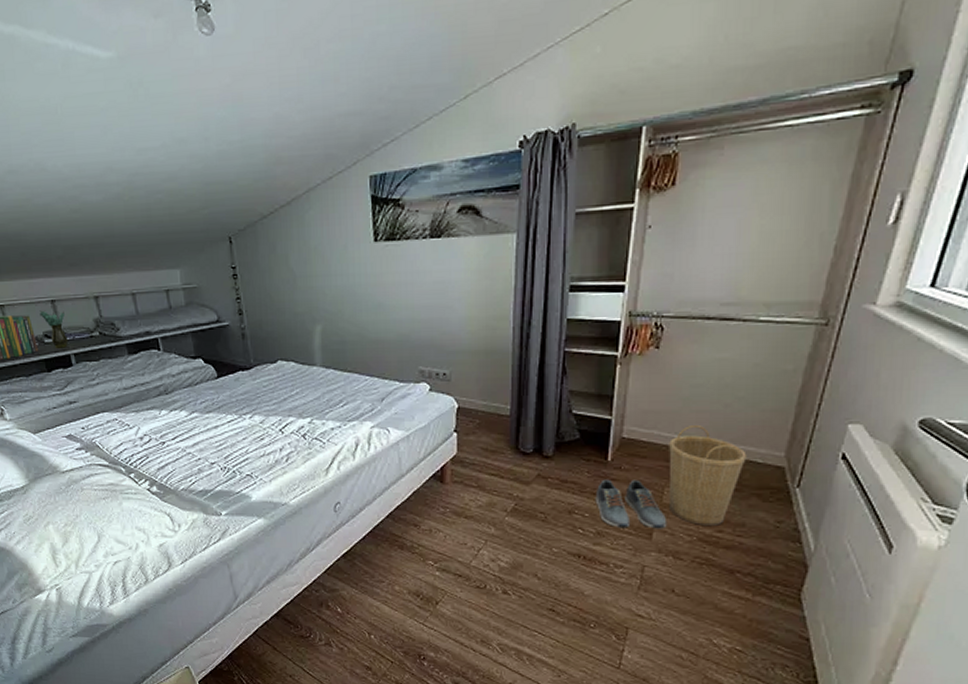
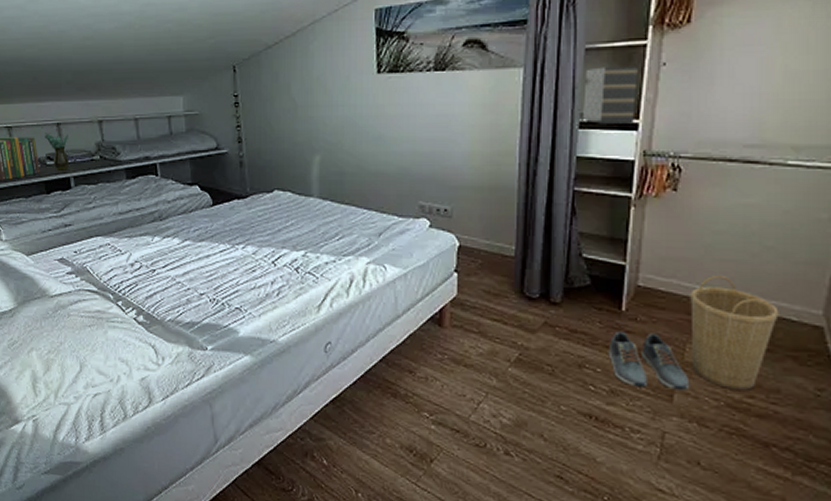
decorative box: none [574,229,625,287] -> present [583,66,638,124]

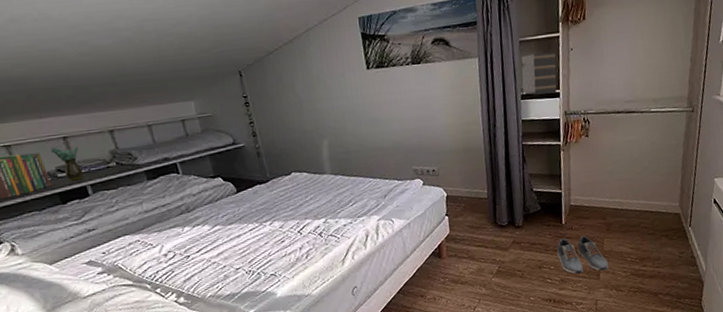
basket: present [690,276,779,391] -> none [603,190,655,264]

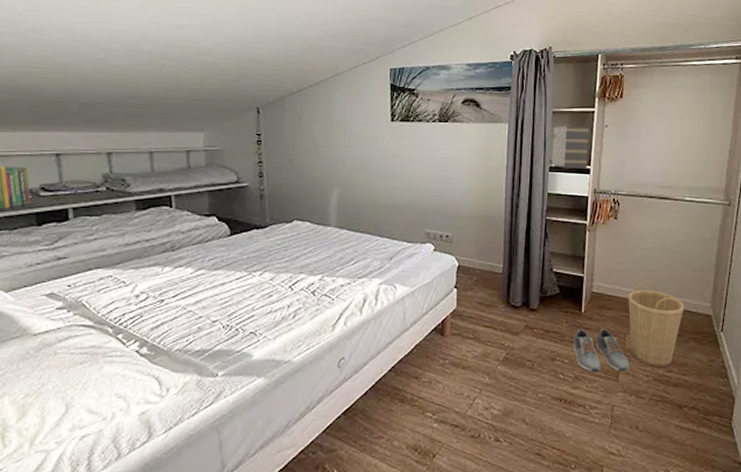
vase: present [51,146,84,181] -> none [39,163,70,202]
basket: none [603,190,655,264] -> present [628,282,684,368]

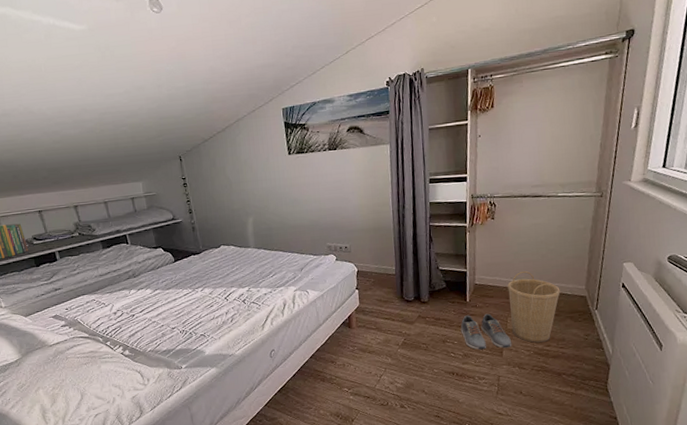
decorative box: present [552,126,589,169] -> none [430,138,464,179]

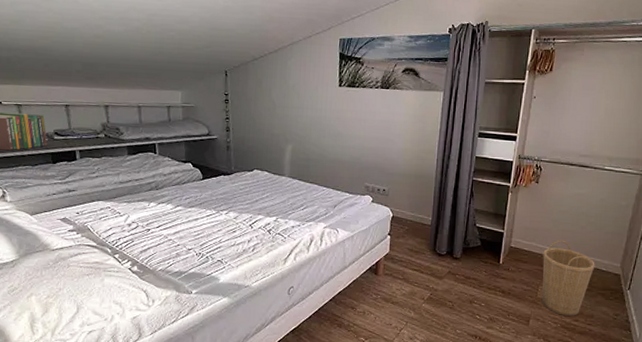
shoe: present [460,313,512,350] -> none [489,277,540,318]

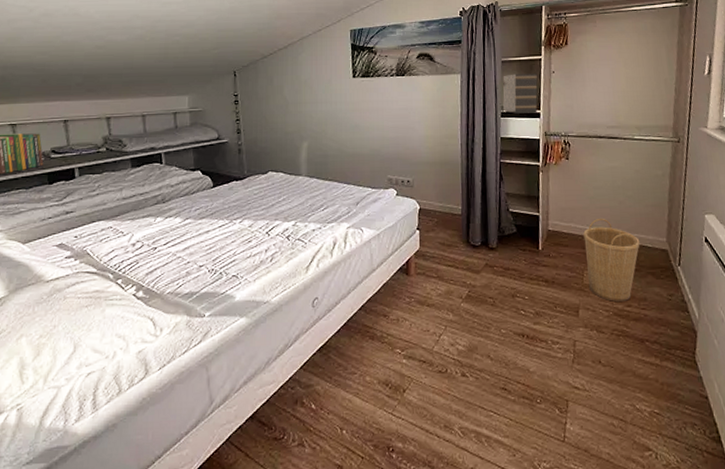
decorative box: none [481,96,518,136] -> present [502,73,538,114]

